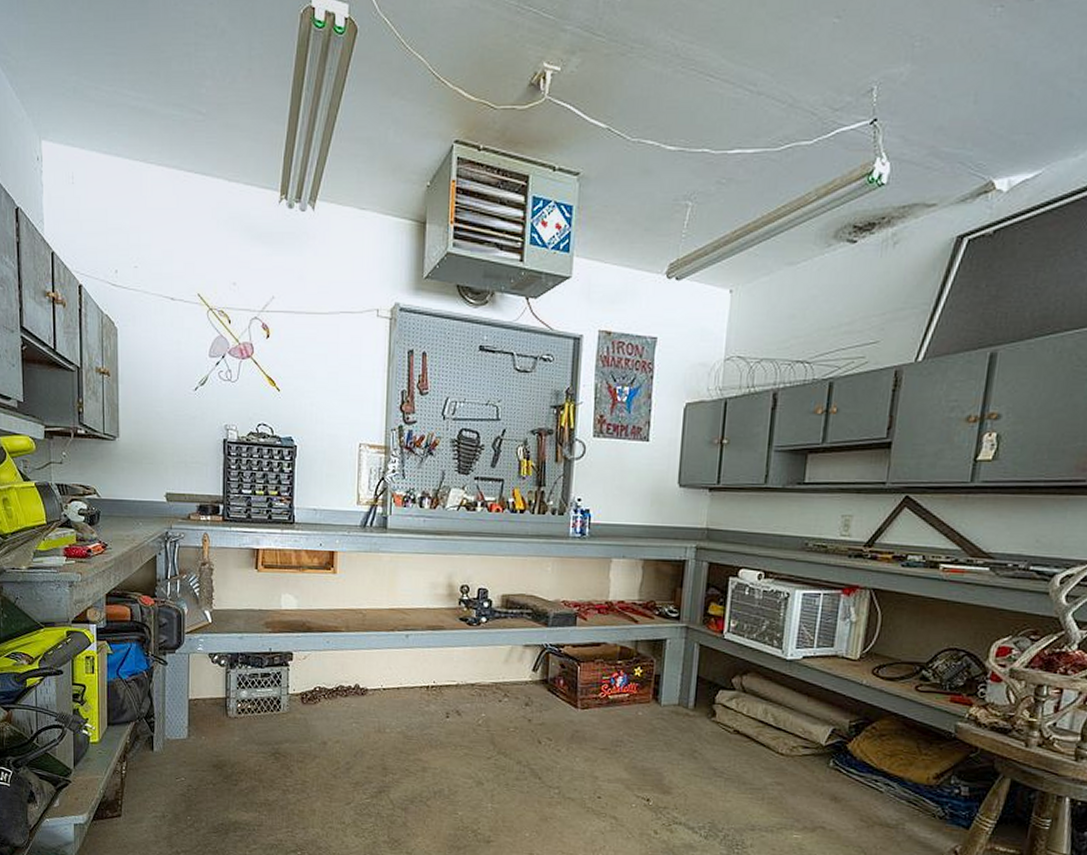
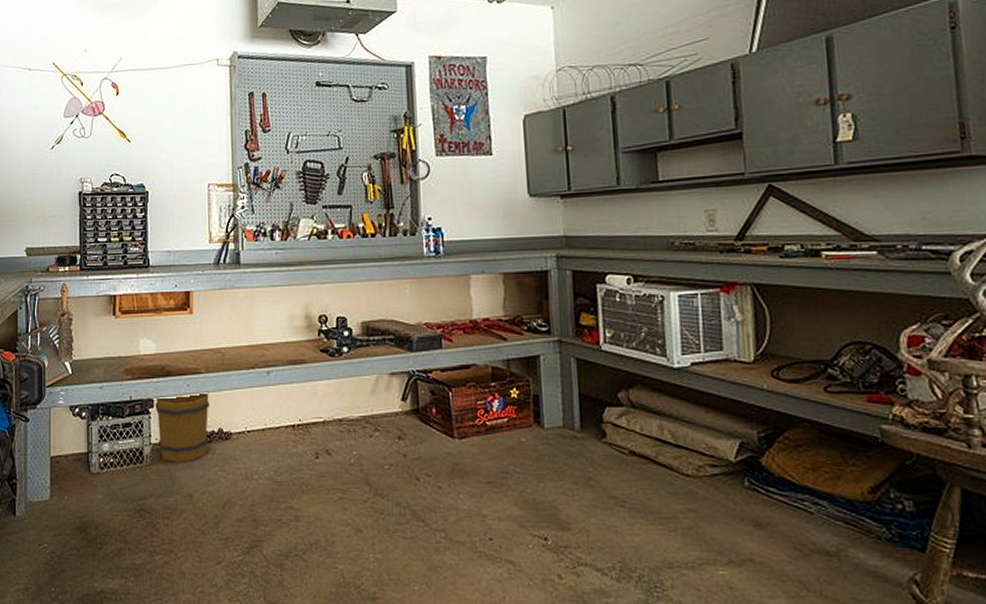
bucket: none [294,649,348,713] -> present [155,391,209,462]

